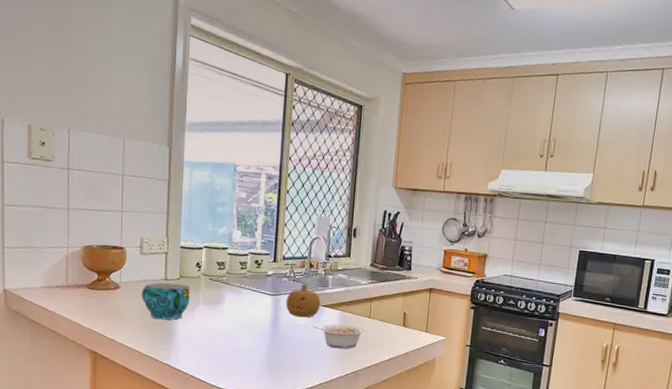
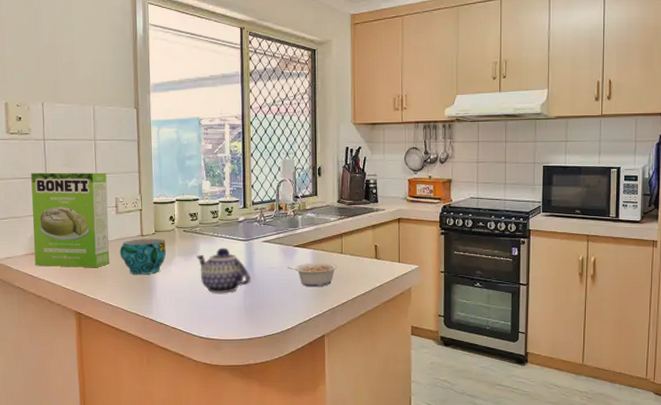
cake mix box: none [51,202,133,308] -> present [31,172,109,268]
teapot: none [221,300,275,347] -> present [196,247,251,294]
fruit: present [286,283,321,318] -> none [258,226,292,260]

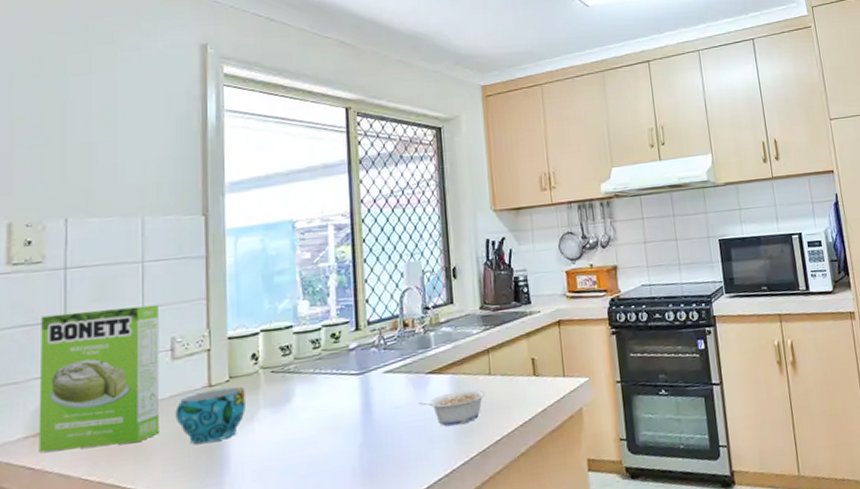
teapot: present [196,247,251,294] -> none [290,387,369,454]

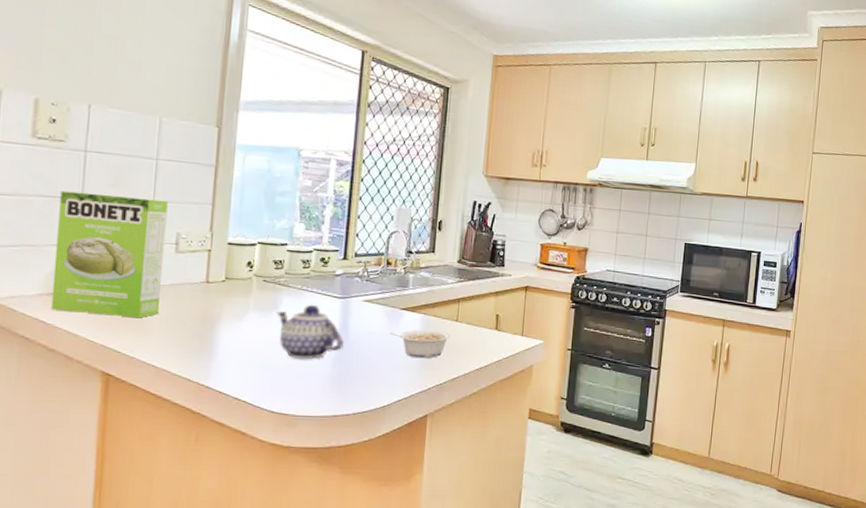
cup: present [175,387,247,444] -> none [174,286,239,331]
teapot: none [290,387,369,454] -> present [276,304,344,360]

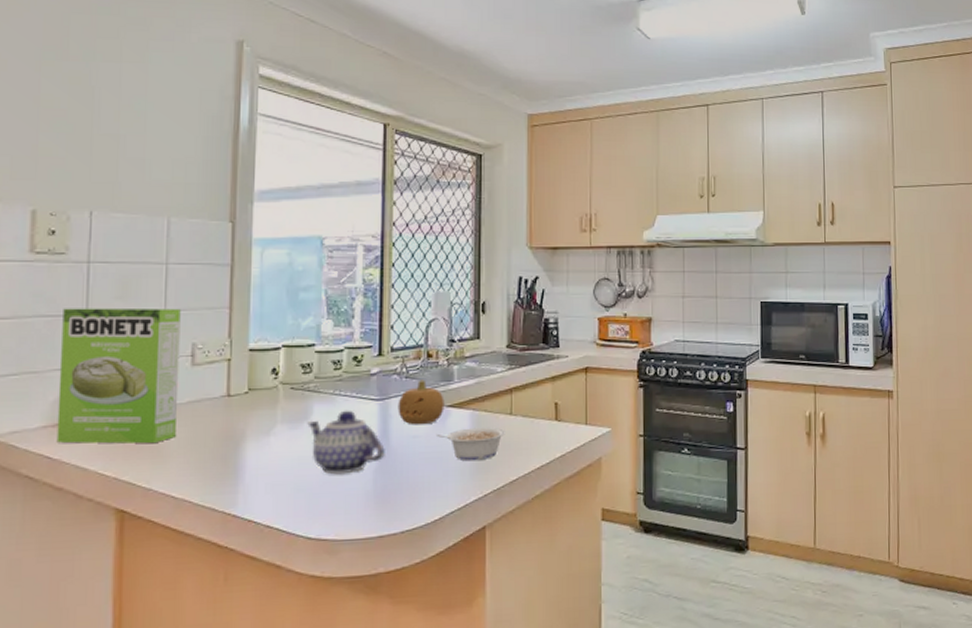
fruit: none [357,284,400,324] -> present [398,379,444,425]

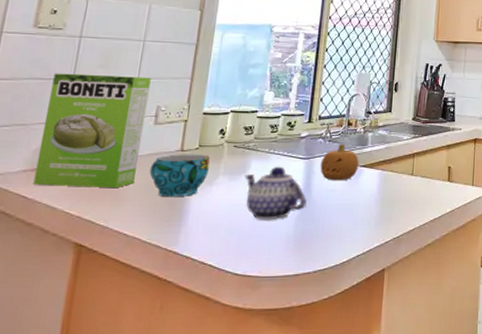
cup: none [193,399,264,452] -> present [149,154,210,198]
legume: present [435,427,505,461] -> none [349,185,407,213]

